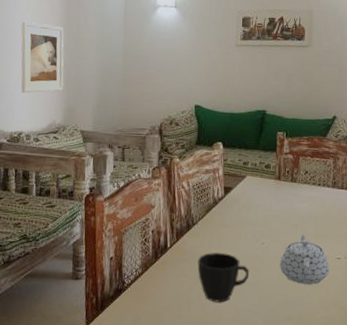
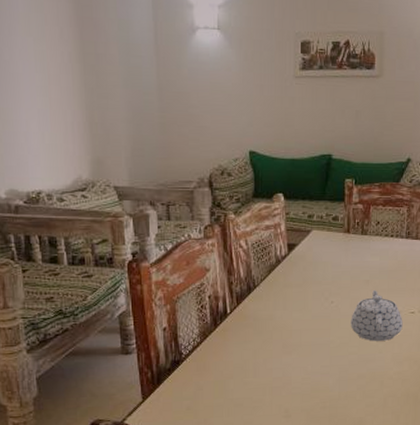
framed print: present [21,20,64,93] -> none [21,49,87,143]
cup: present [197,253,250,302] -> none [262,315,319,366]

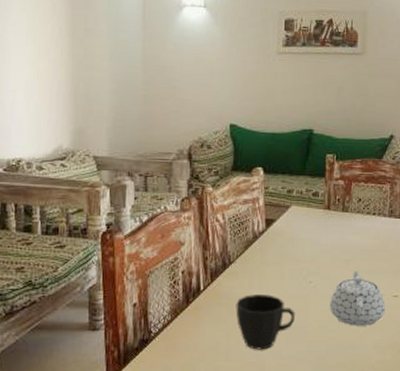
cup: none [262,315,319,366] -> present [235,295,296,350]

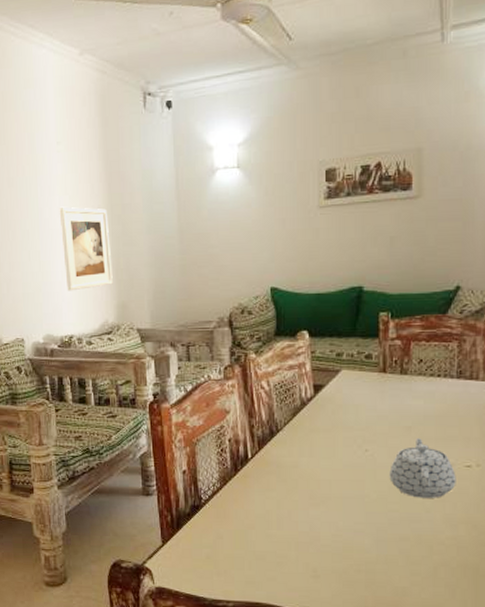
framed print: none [15,23,71,112] -> present [59,206,113,291]
cup: present [235,295,296,350] -> none [286,463,351,520]

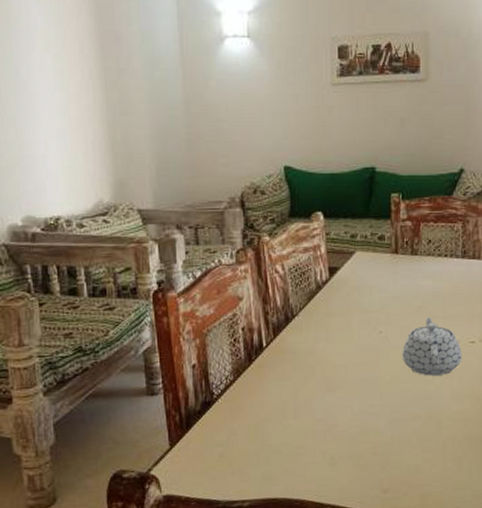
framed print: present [59,206,113,291] -> none [40,66,108,166]

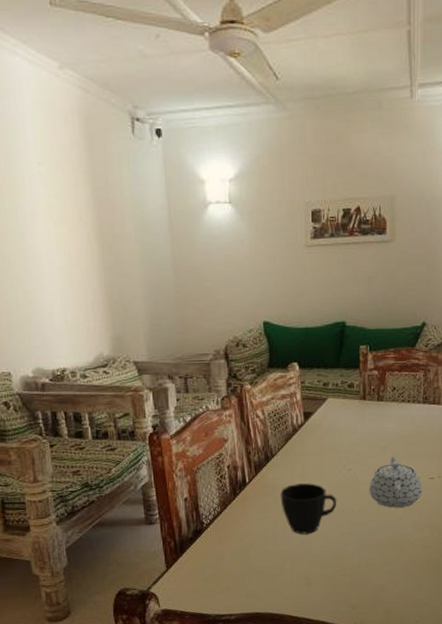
cup: none [302,348,366,407] -> present [280,483,337,534]

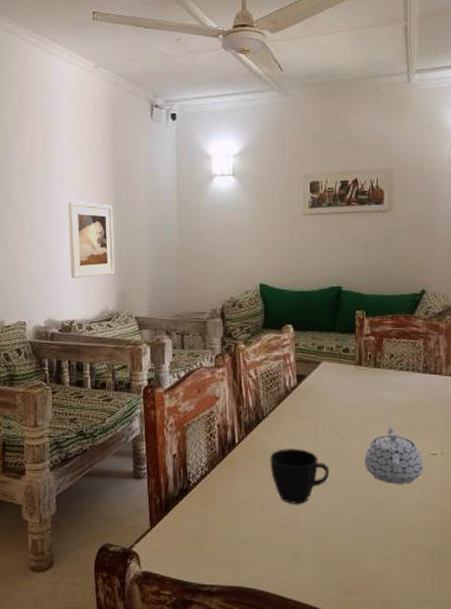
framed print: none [43,233,107,323] -> present [67,200,115,279]

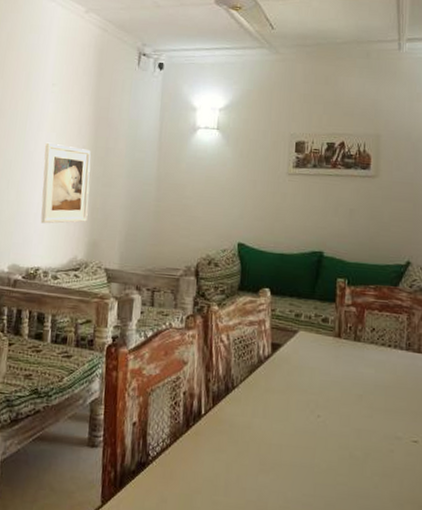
cup: present [270,449,330,504] -> none [237,424,302,488]
teapot: present [364,427,424,484] -> none [339,408,404,474]

